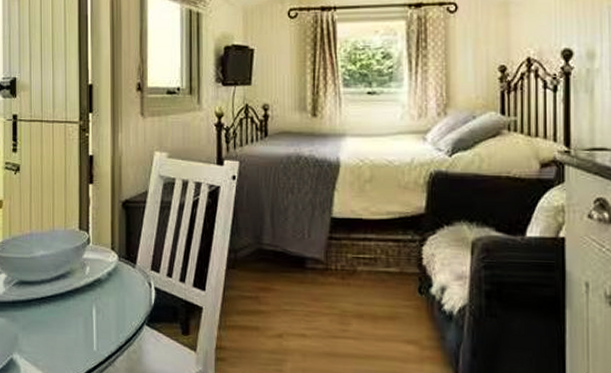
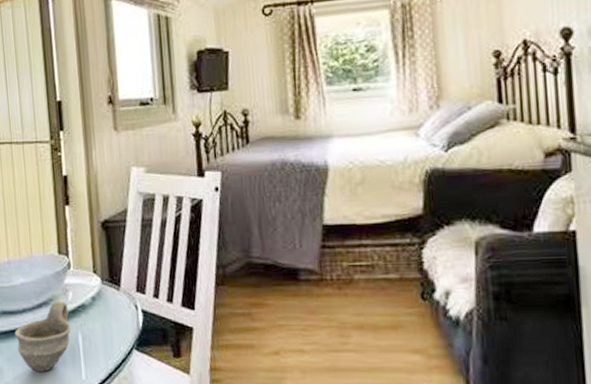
cup: none [32,274,86,341] -> present [15,301,71,371]

